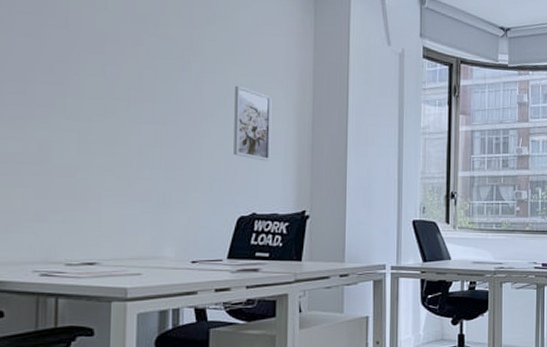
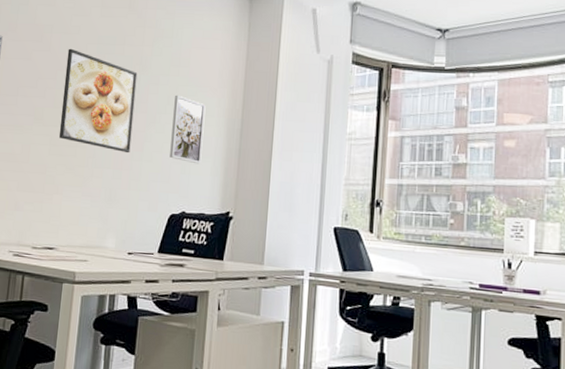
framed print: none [89,26,187,151] -> present [58,48,138,154]

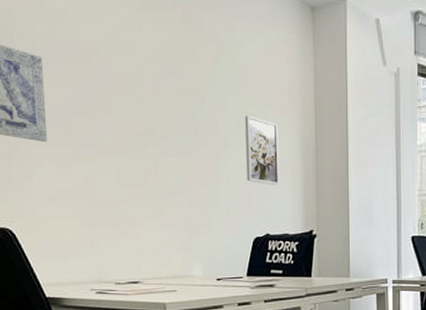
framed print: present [58,48,138,154] -> none [121,69,205,180]

